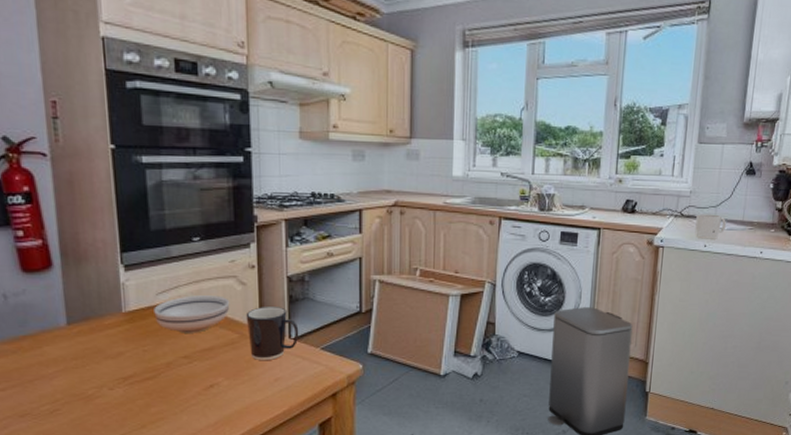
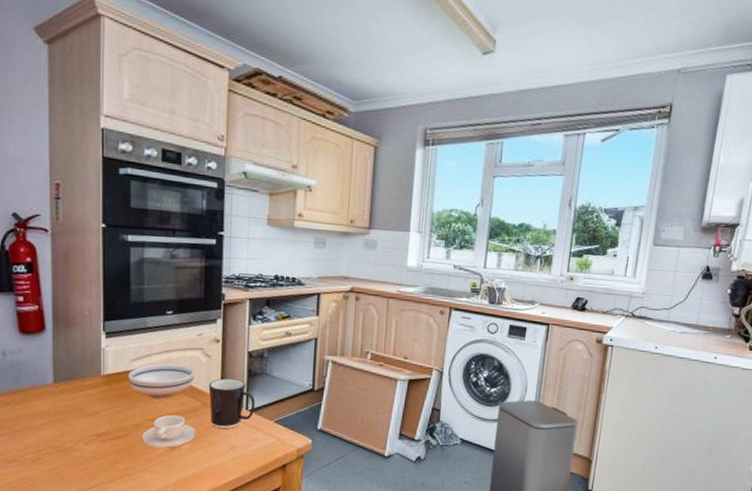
teacup: none [173,349,236,386] -> present [141,414,196,448]
mug: present [694,214,726,239] -> none [645,315,679,342]

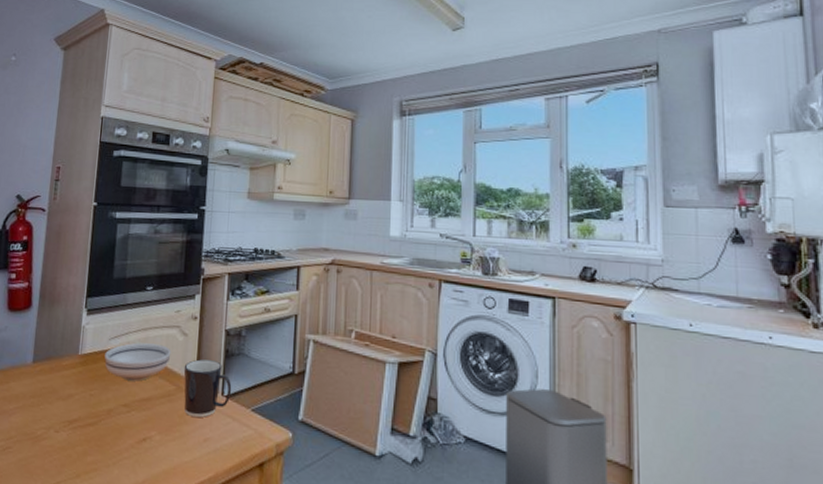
teacup: present [141,414,196,448] -> none [112,399,169,439]

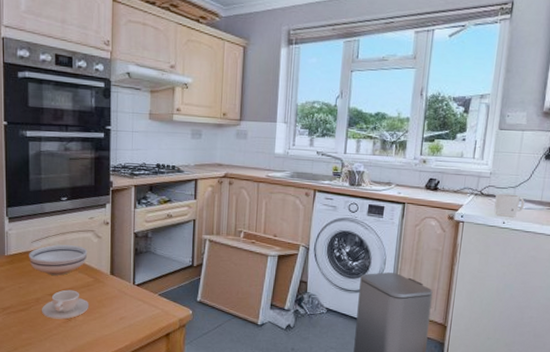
teacup: none [112,399,169,439] -> present [41,289,89,319]
mug: present [183,359,232,418] -> none [99,257,142,302]
mug: none [674,286,715,318] -> present [494,193,525,217]

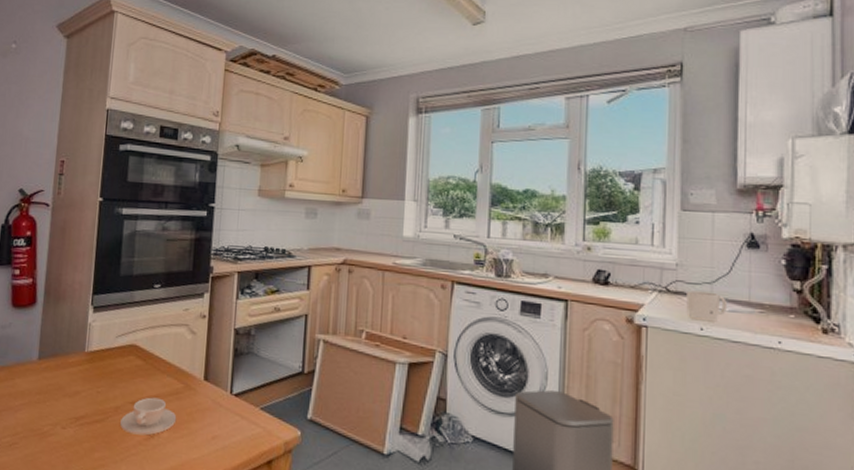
bowl: present [29,244,88,276] -> none [111,340,180,379]

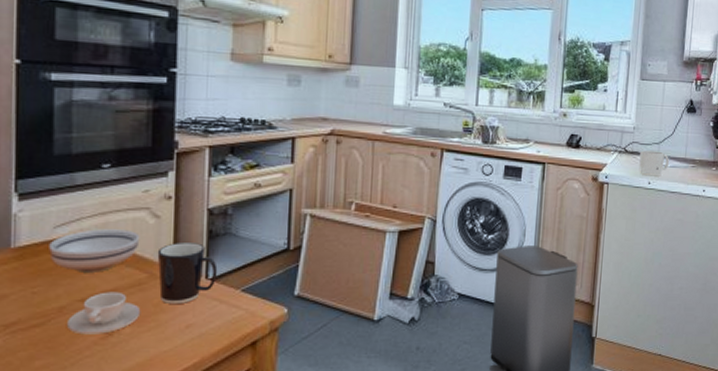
bowl: none [111,340,180,379] -> present [49,229,140,272]
mug: none [192,358,241,416] -> present [157,243,218,305]

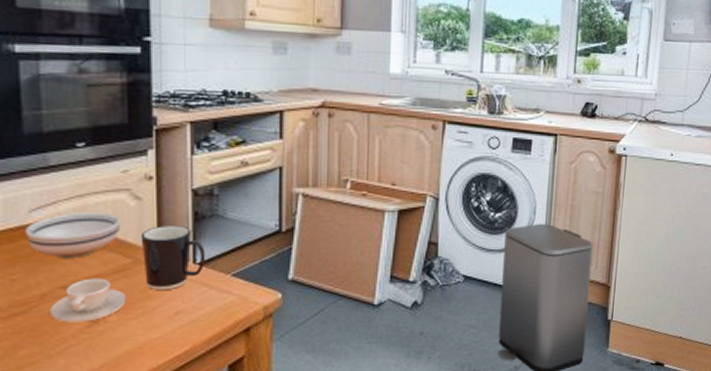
mug: present [639,150,669,177] -> none [660,119,694,147]

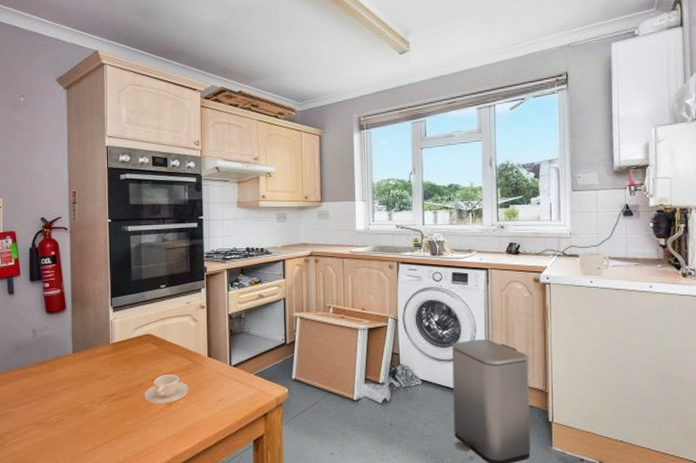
bowl: present [25,212,121,258] -> none [132,330,186,360]
mug: present [140,226,206,291] -> none [197,339,237,384]
mug: none [660,119,694,147] -> present [579,253,610,276]

